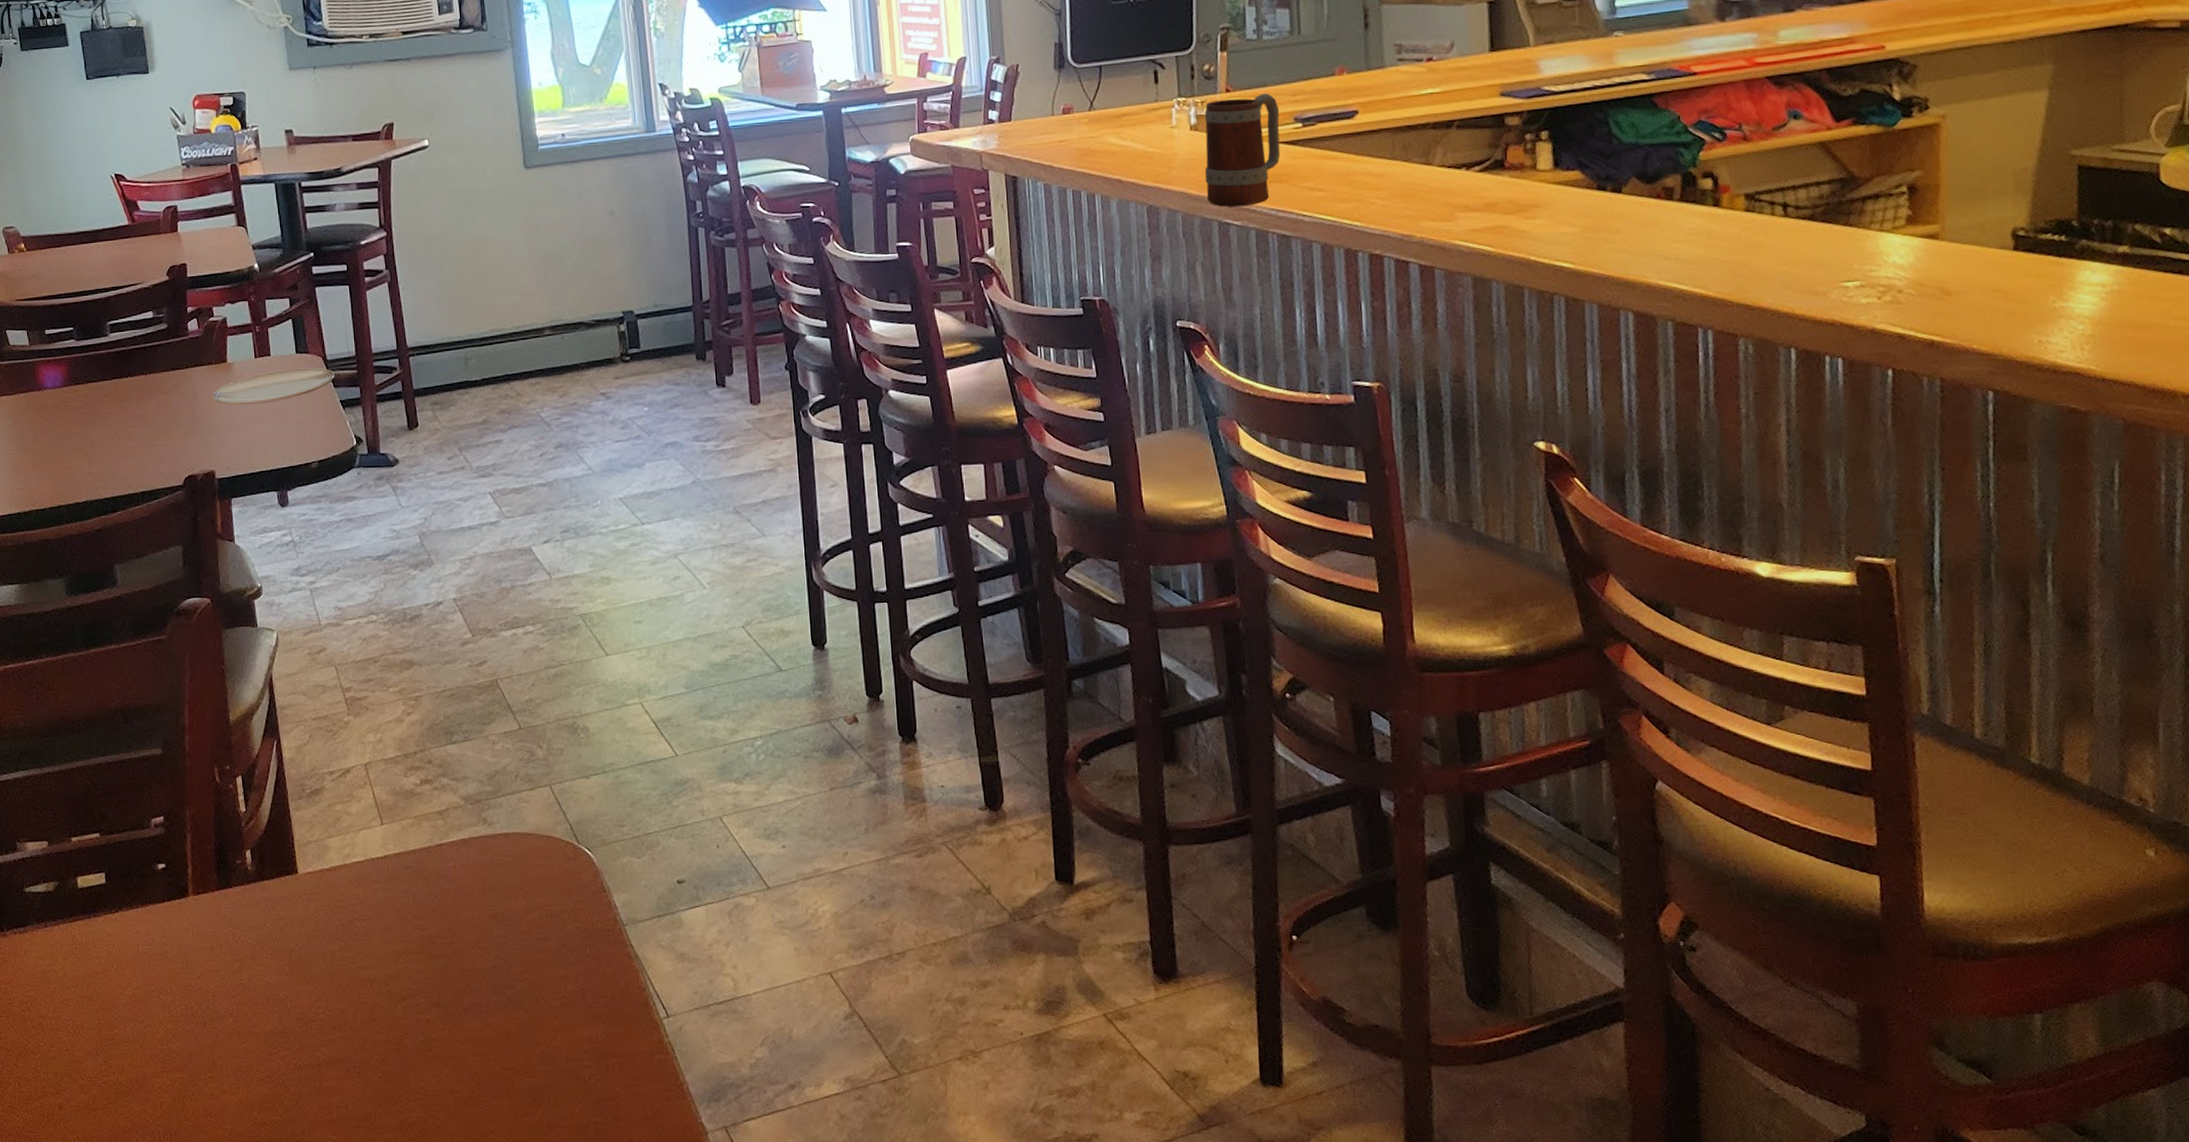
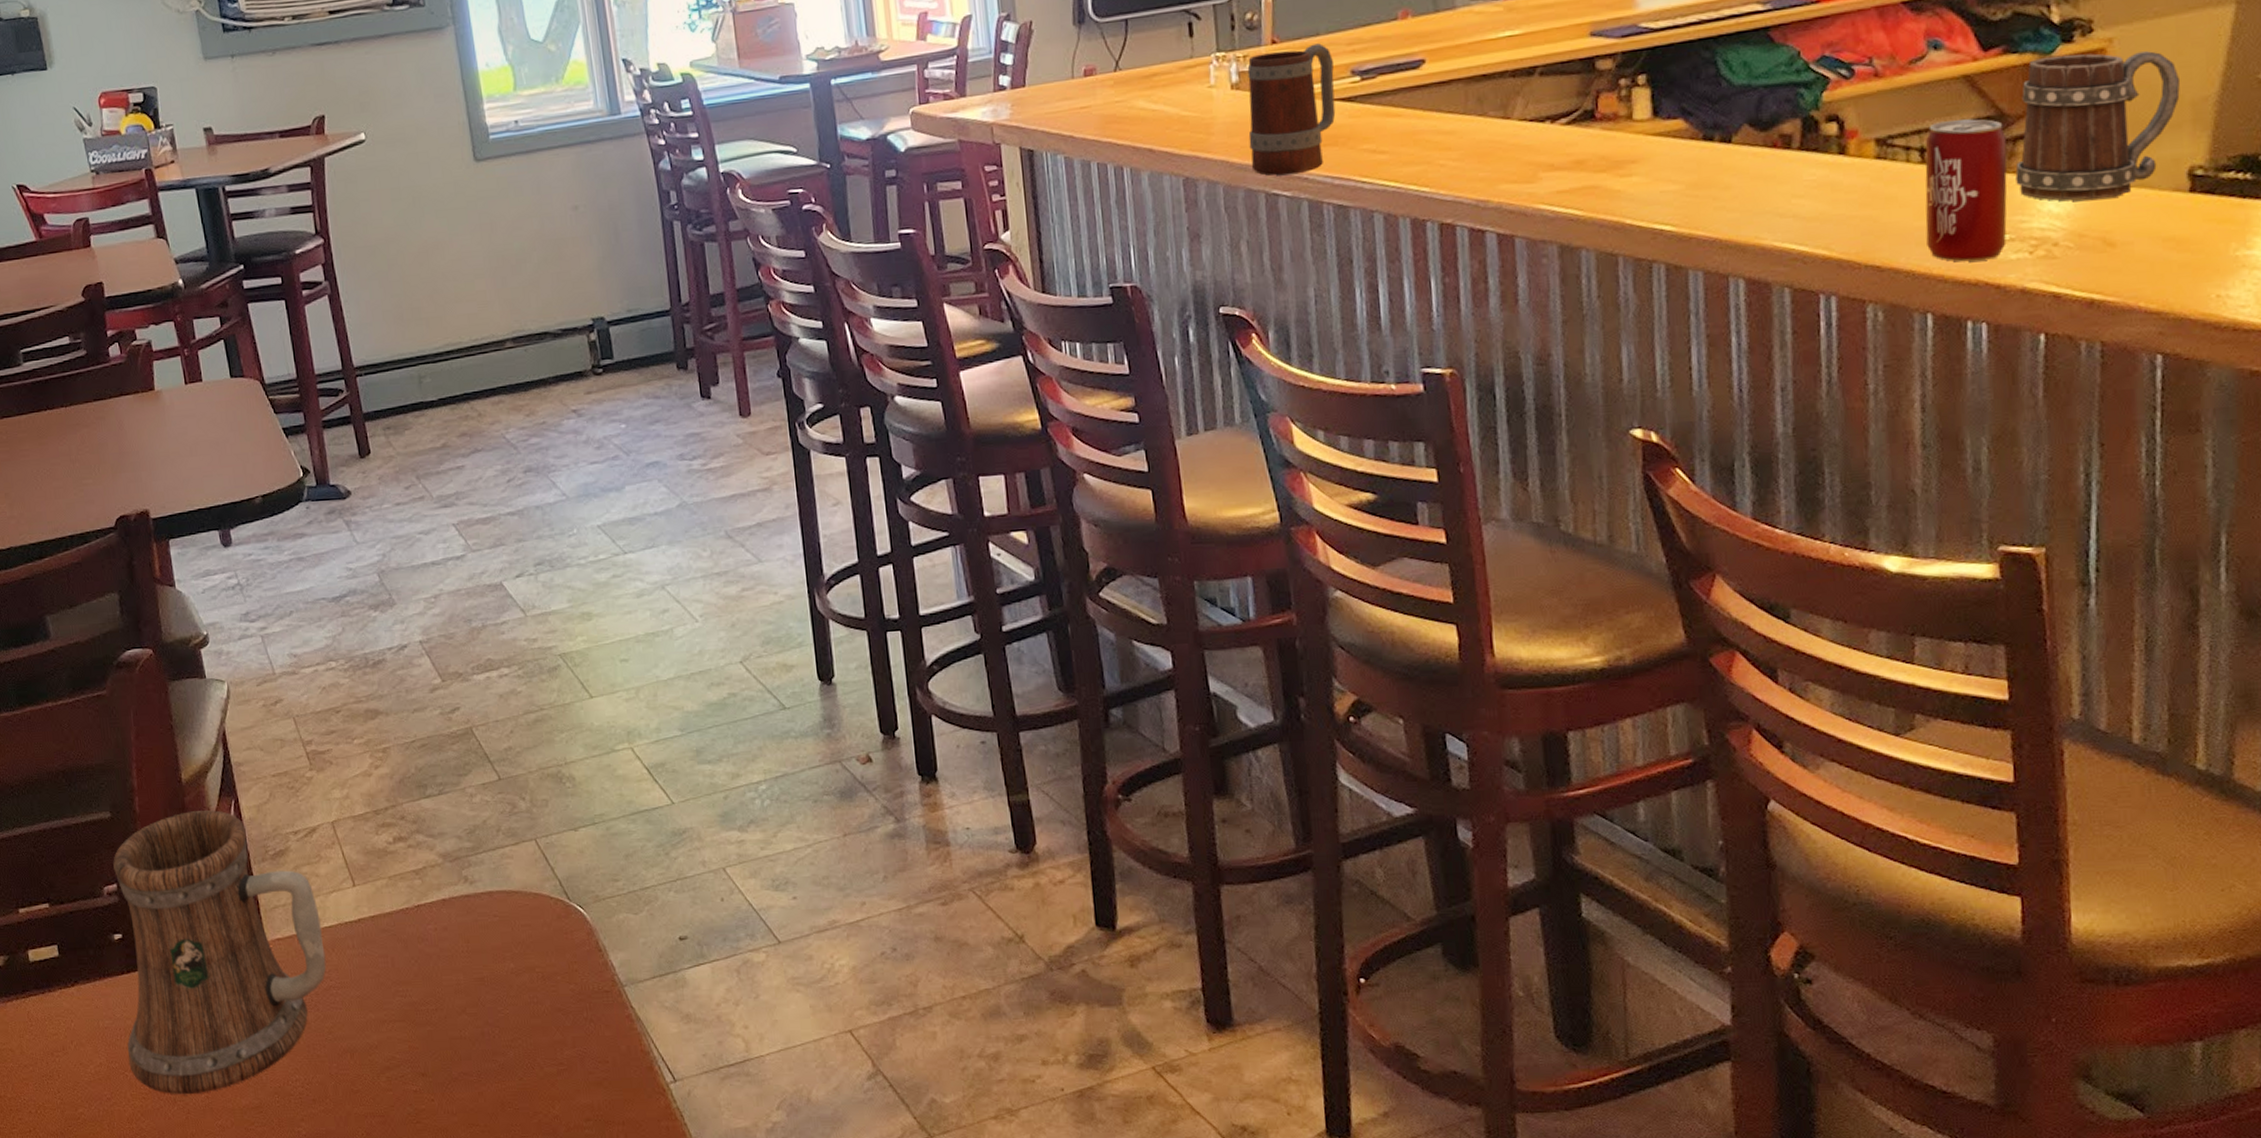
beer mug: none [161,750,353,1018] -> present [113,810,327,1094]
plate: present [212,367,335,406] -> none [140,392,275,438]
beer can: none [1787,180,1859,304] -> present [1925,118,2007,262]
beer mug: none [1865,127,2004,255] -> present [2015,51,2181,202]

